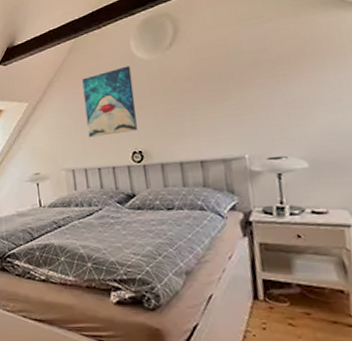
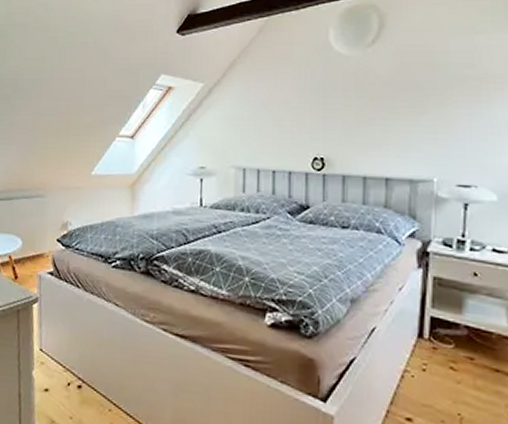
wall art: present [82,65,137,138] -> none [267,58,325,135]

